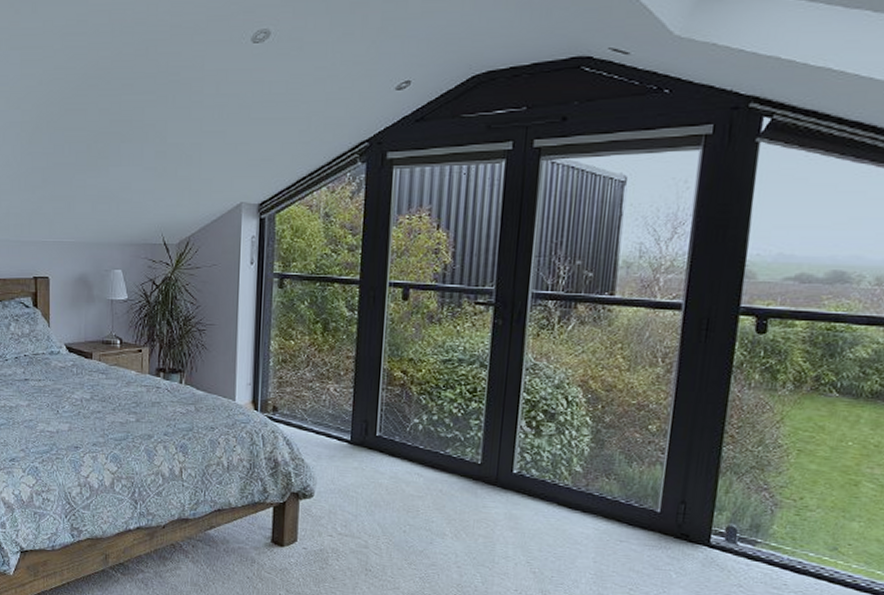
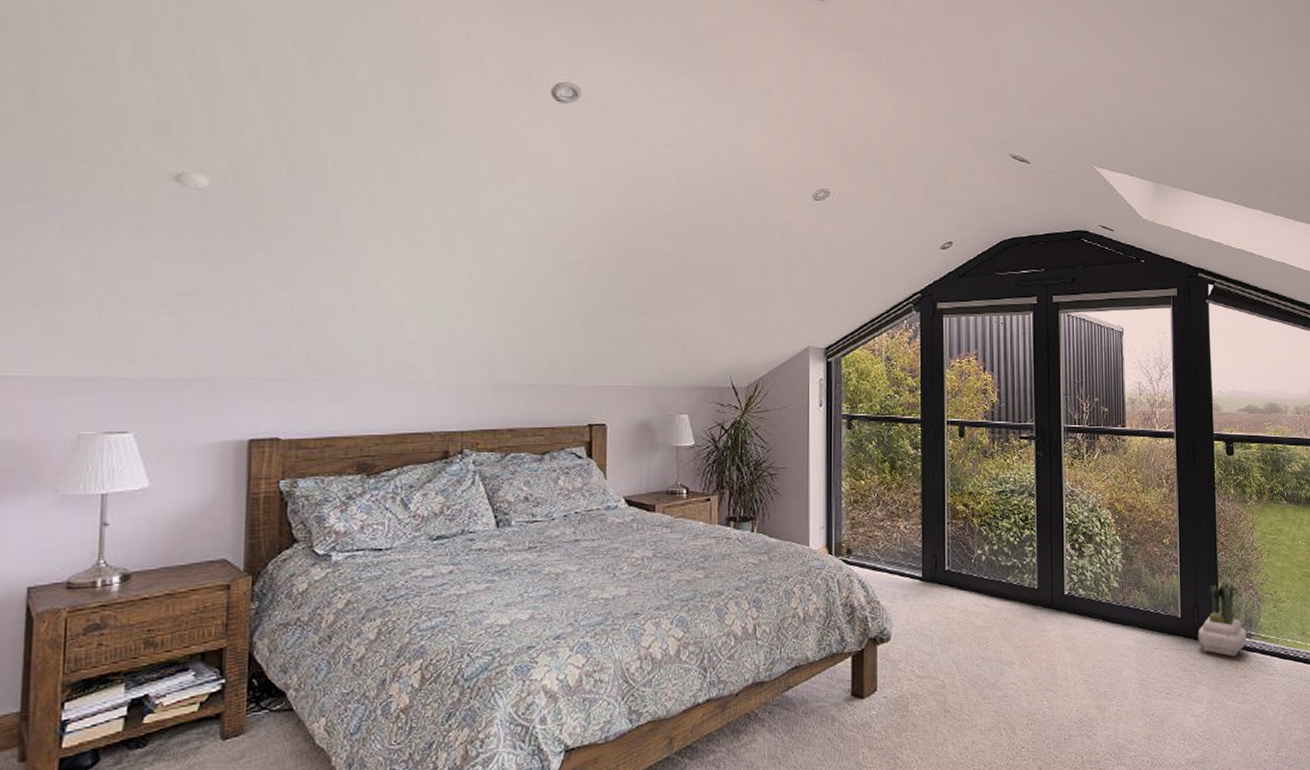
potted plant: none [680,479,751,563] -> present [1198,581,1247,657]

